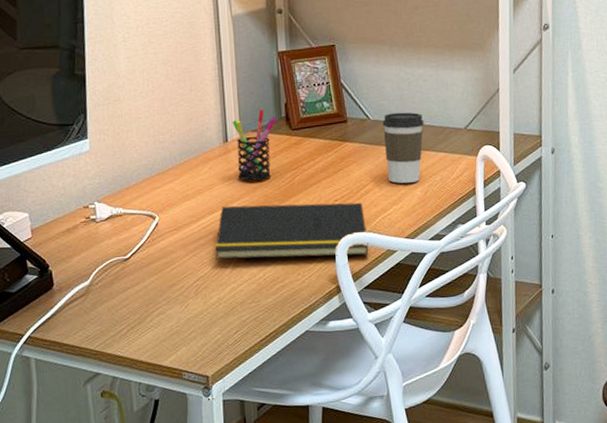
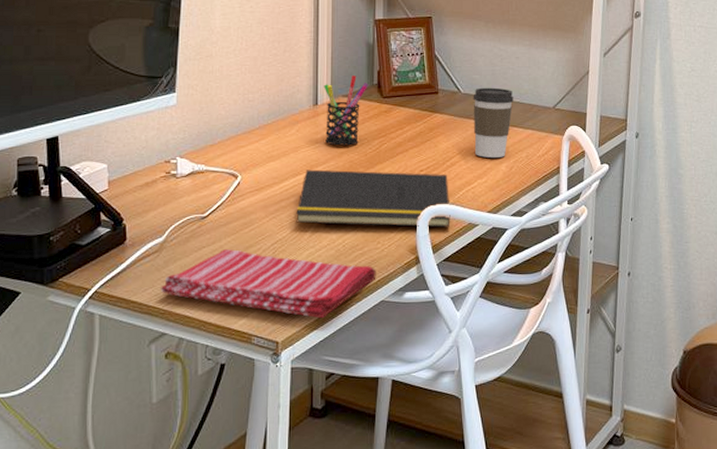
dish towel: none [90,288,299,352] -> present [160,248,376,319]

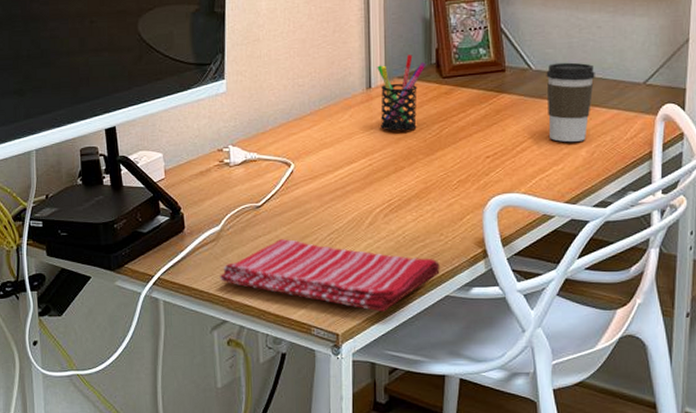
notepad: present [296,169,451,227] -> none [352,157,522,219]

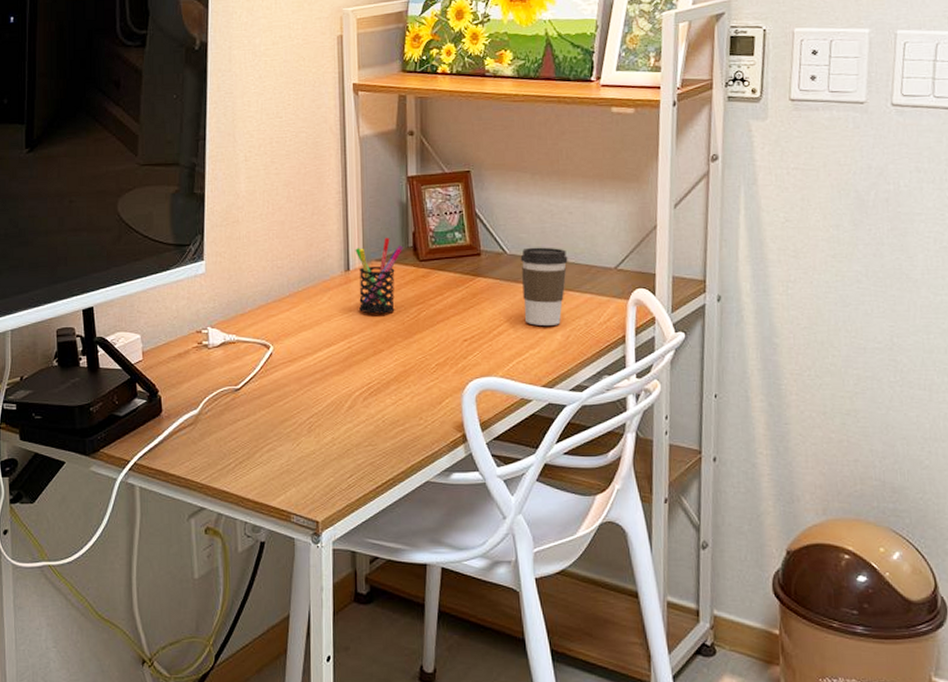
dish towel: present [219,238,440,312] -> none [197,422,420,499]

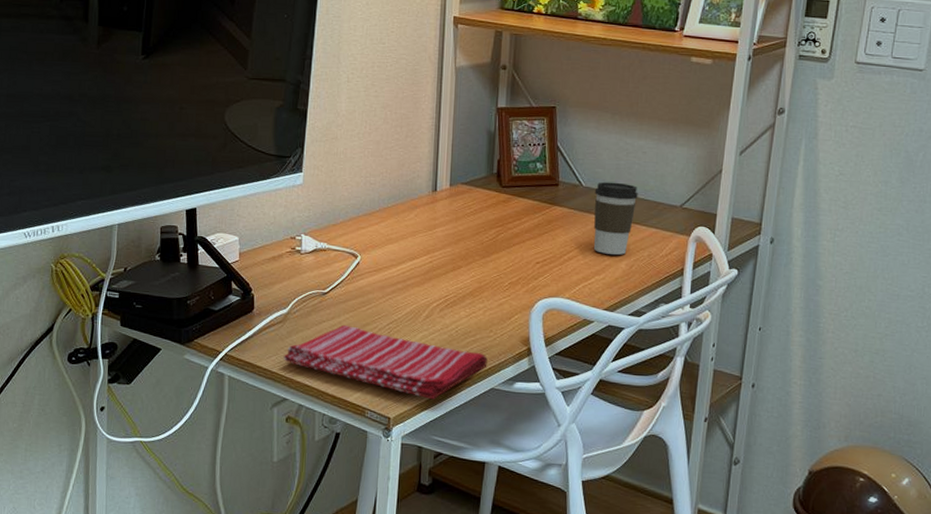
dish towel: none [197,422,420,499] -> present [283,324,488,400]
pen holder: present [355,238,404,314] -> none [443,163,488,233]

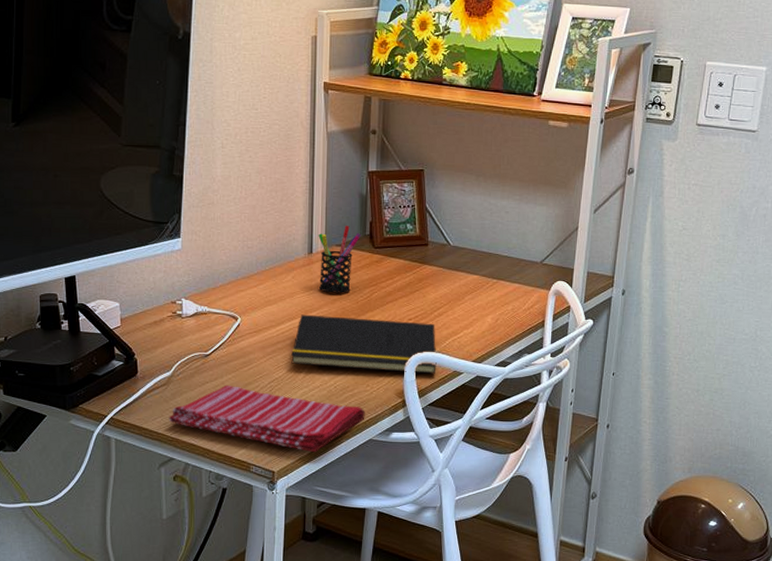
notepad: none [411,254,565,322] -> present [291,314,437,374]
pen holder: none [443,163,488,233] -> present [318,226,361,293]
coffee cup: present [594,181,638,255] -> none [461,241,502,309]

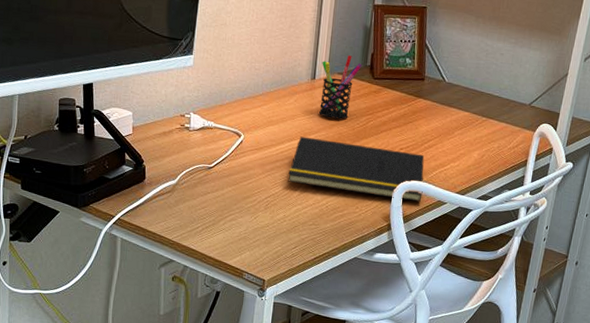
dish towel: present [168,384,365,453] -> none [171,196,353,266]

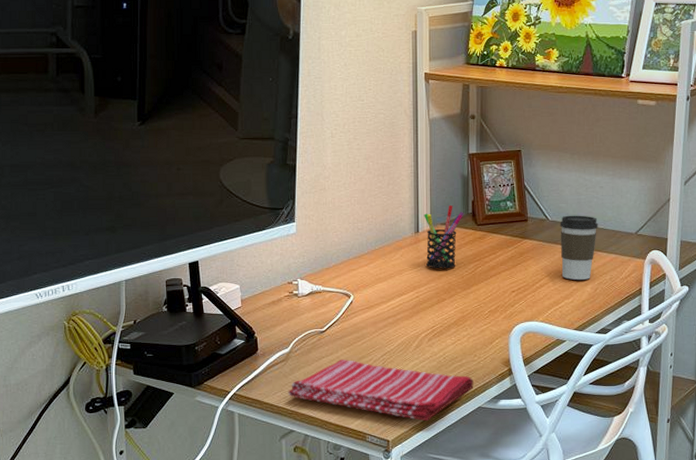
dish towel: none [171,196,353,266] -> present [288,359,474,422]
notepad: present [288,136,425,202] -> none [402,290,540,343]
coffee cup: none [451,79,494,145] -> present [560,215,598,280]

